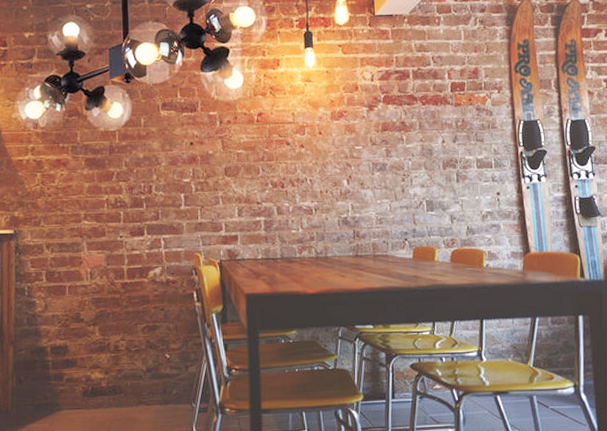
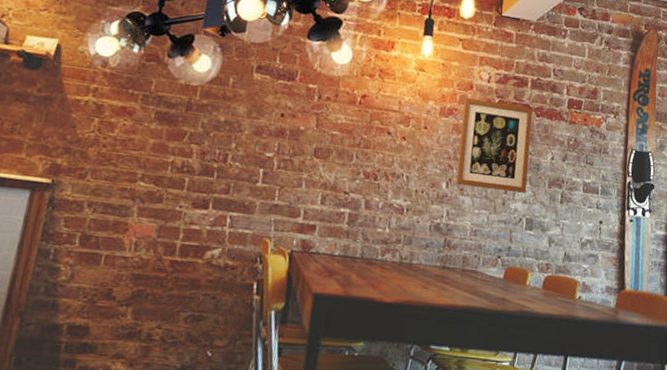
wall art: none [351,97,423,180] -> present [456,97,533,193]

